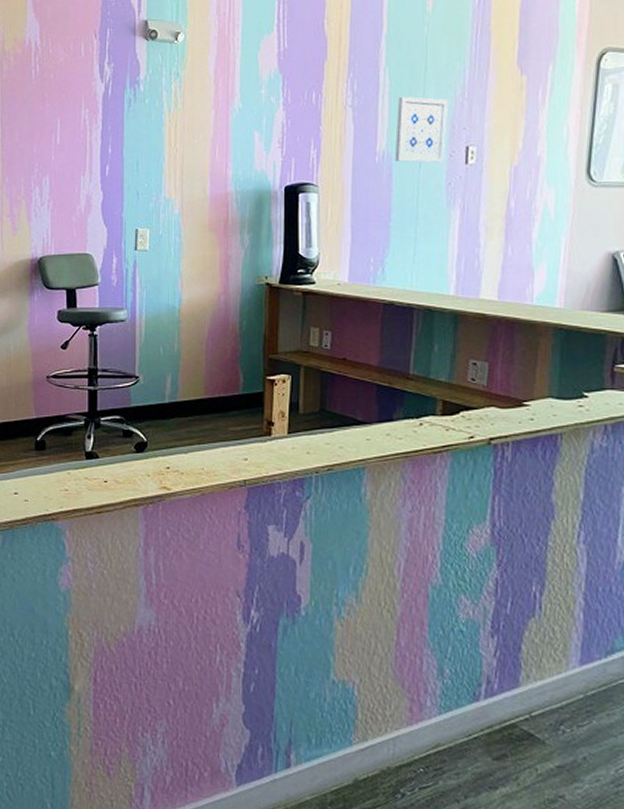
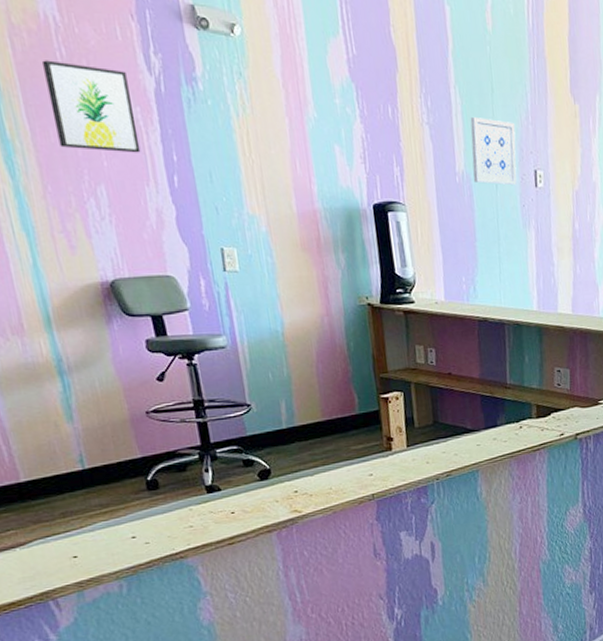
wall art: none [20,76,84,148] -> present [41,60,141,153]

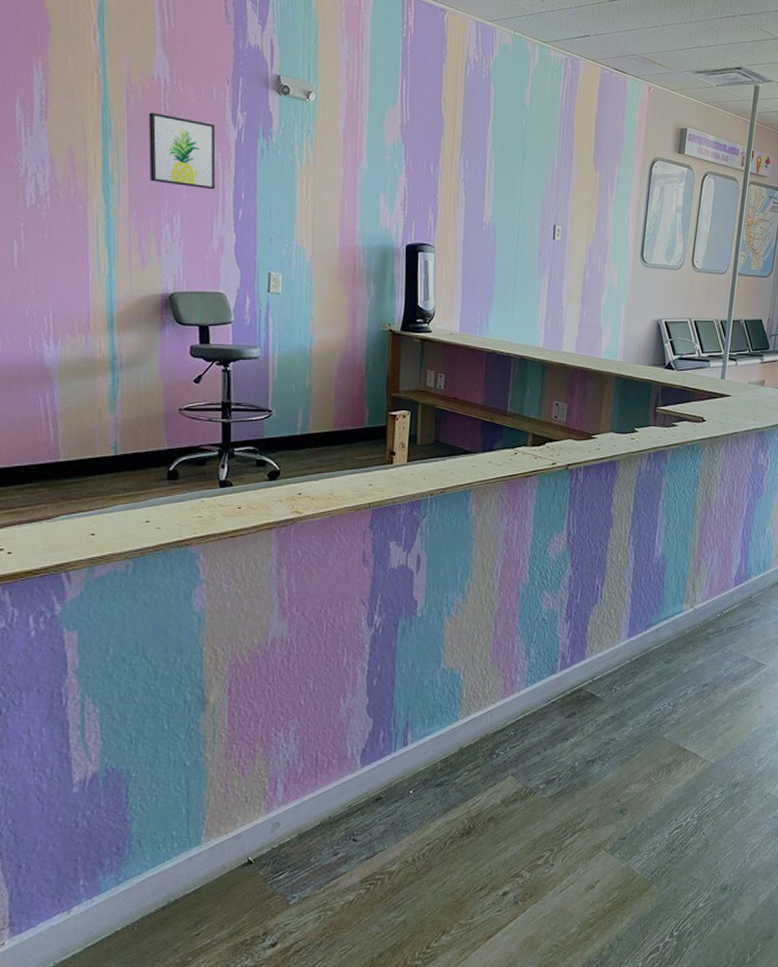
wall art: present [470,118,517,186] -> none [498,178,540,237]

